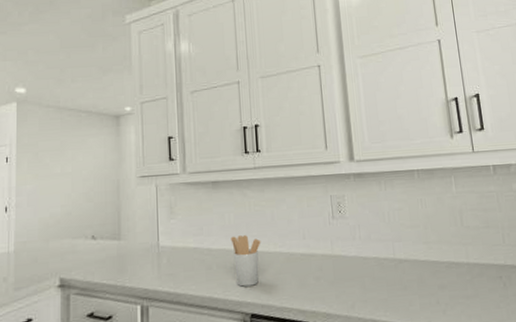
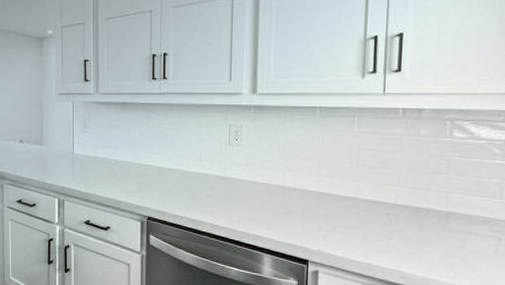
utensil holder: present [230,235,261,287] -> none [134,152,161,194]

